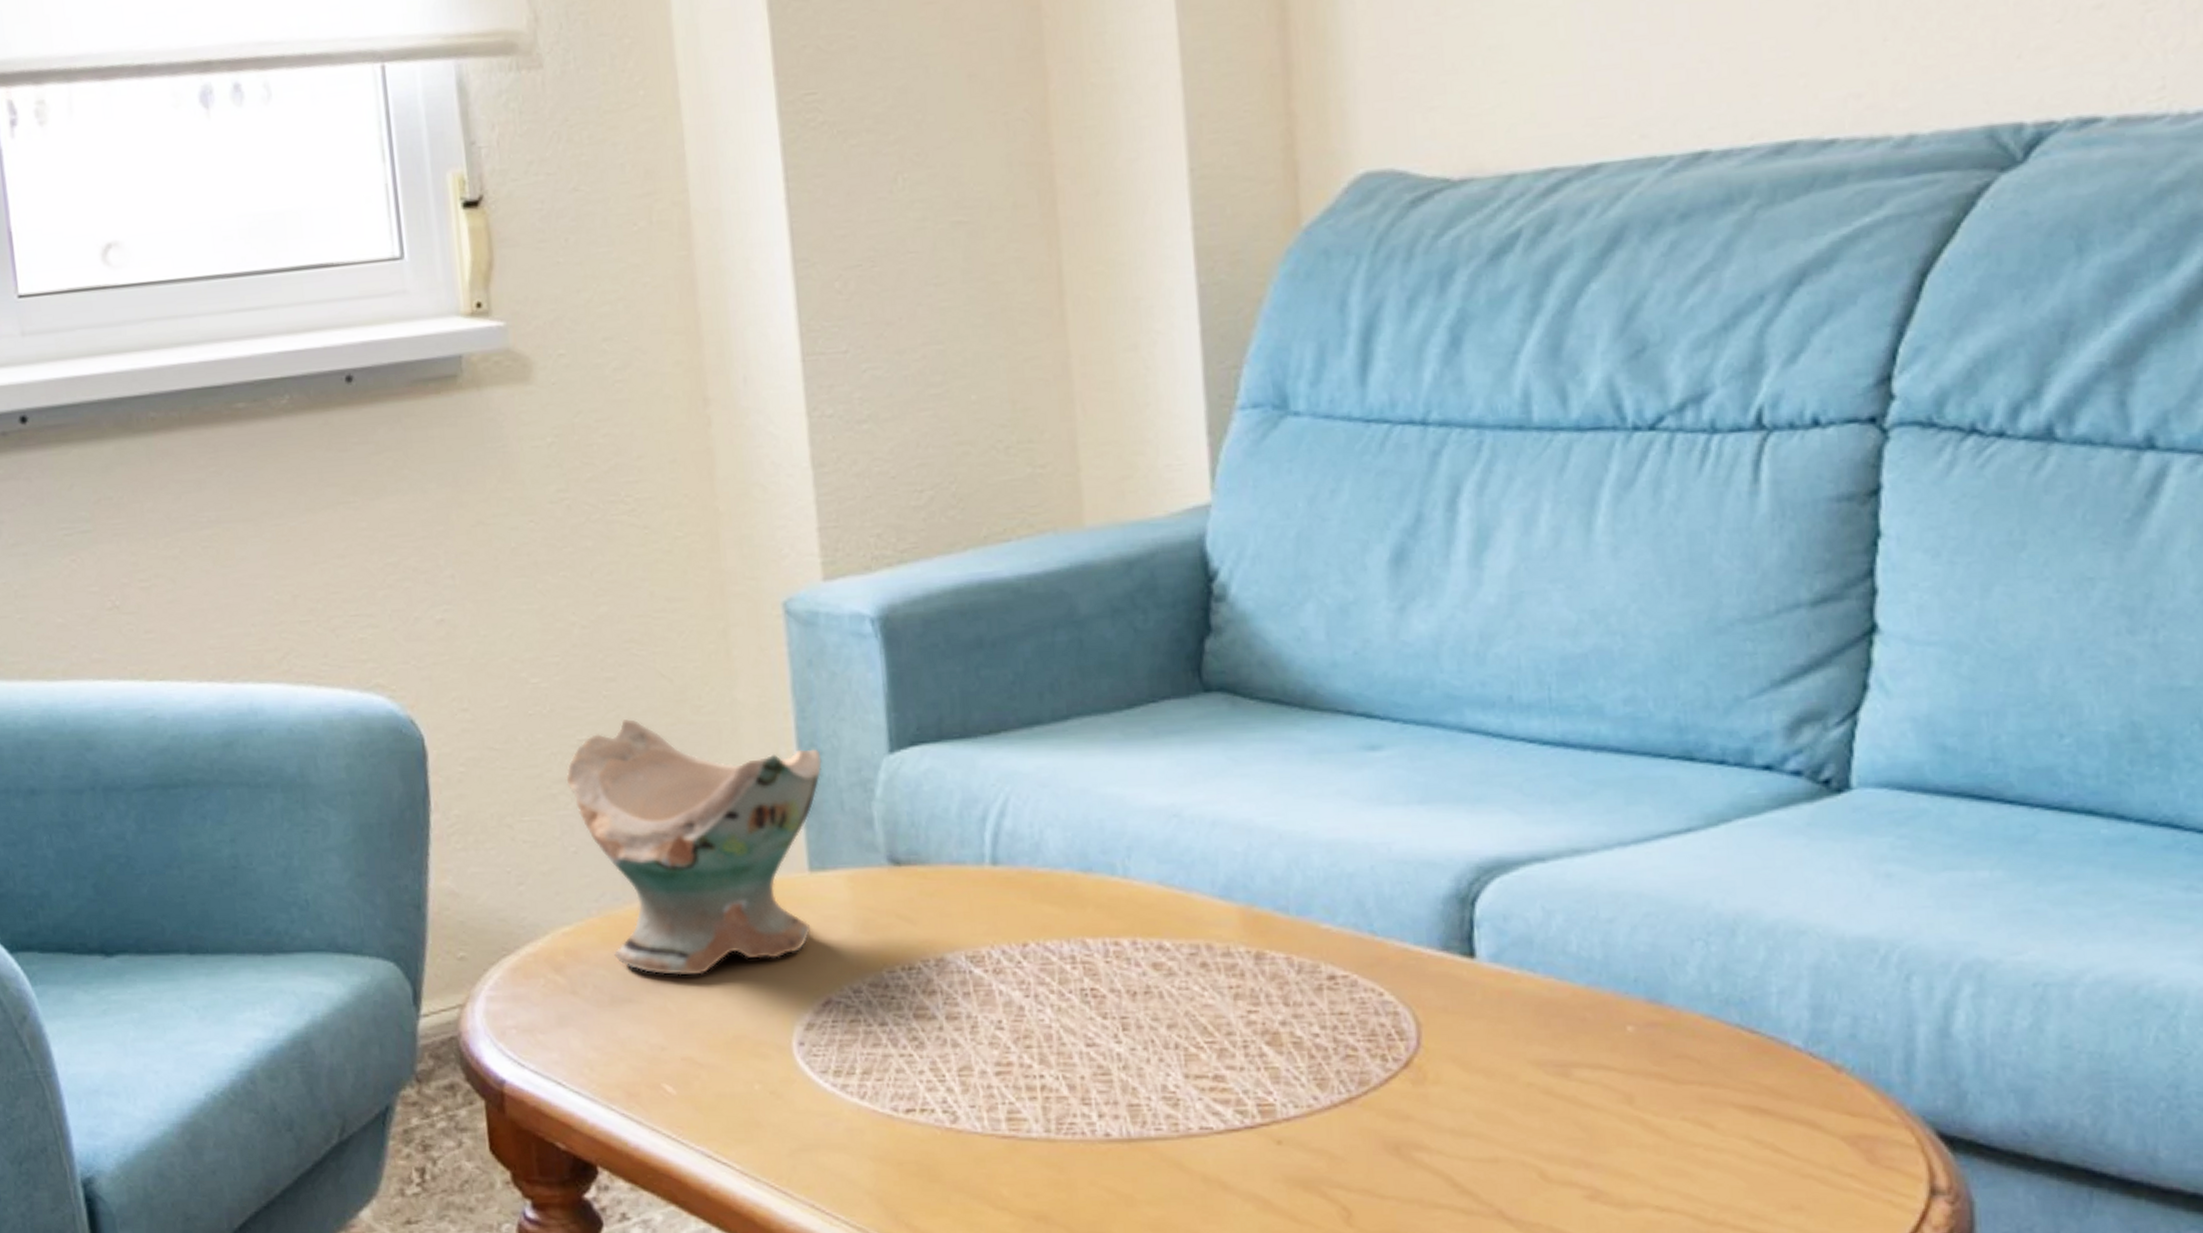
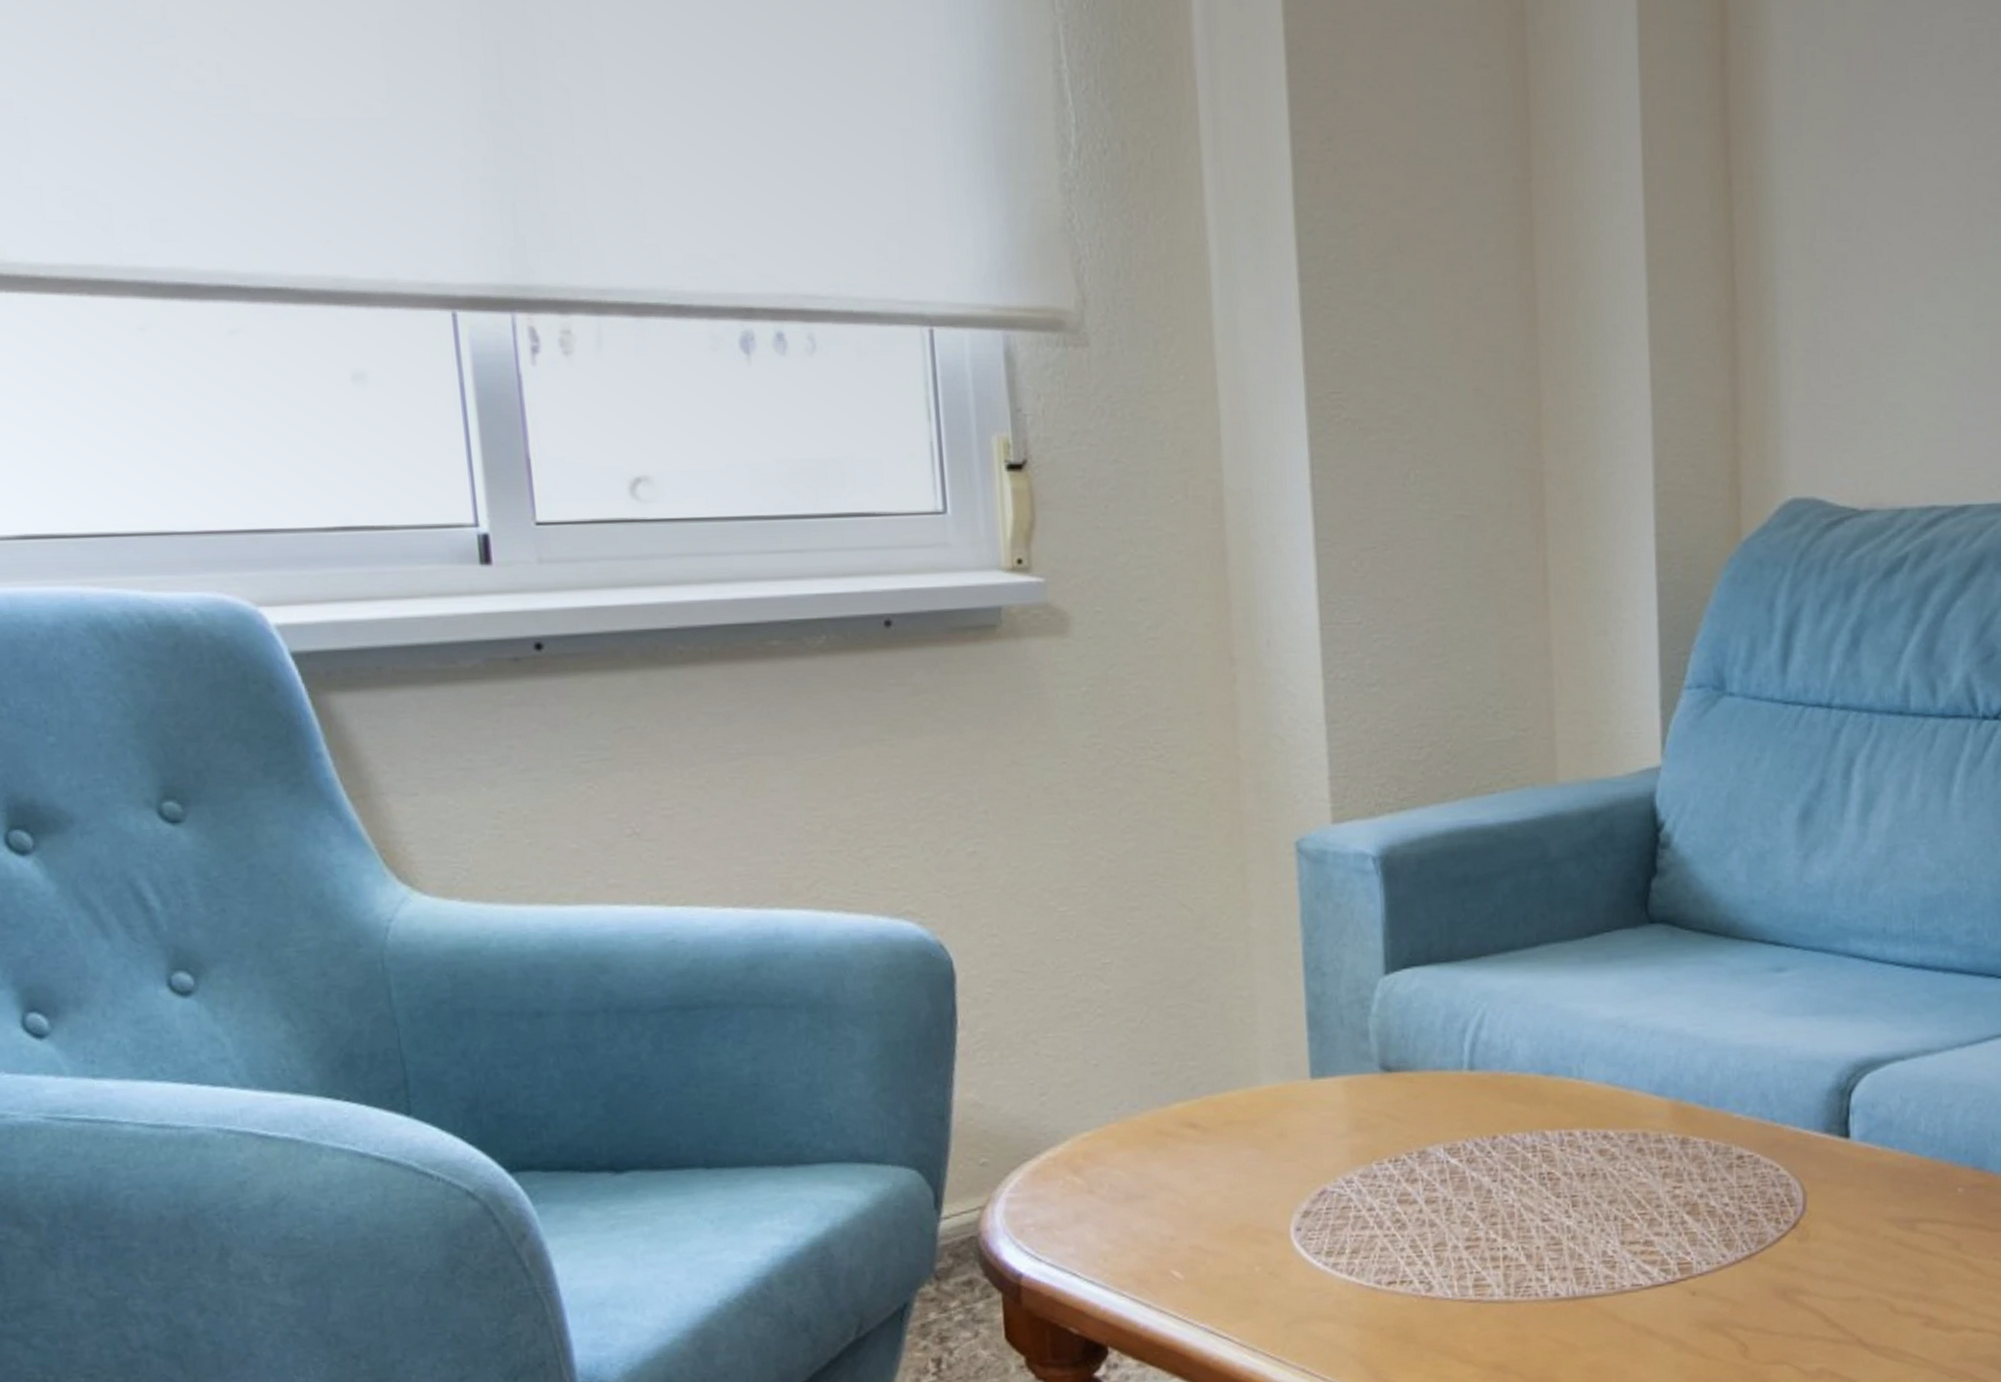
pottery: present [565,718,823,976] -> none [1089,943,1326,1173]

